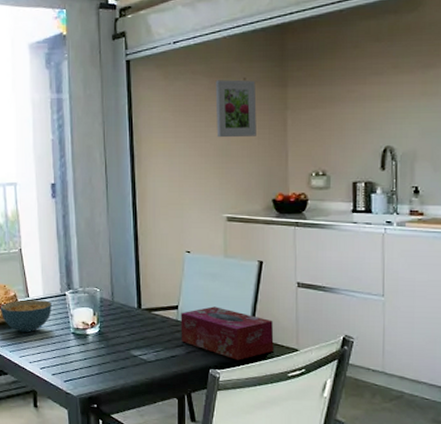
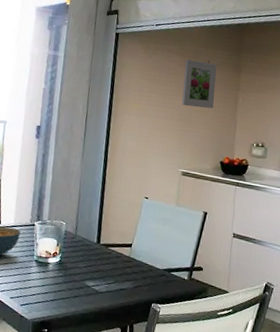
tissue box: present [181,306,274,360] -> none [131,247,210,297]

